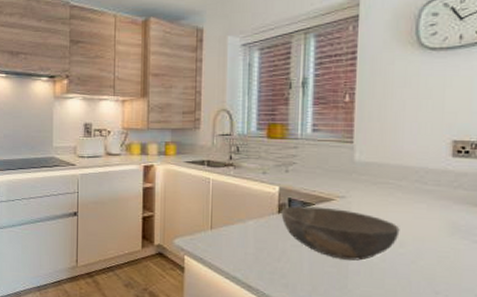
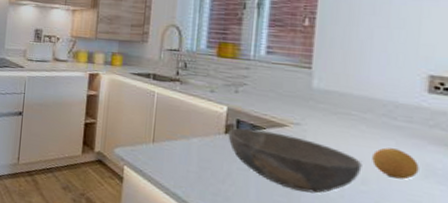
fruit: none [408,211,447,238] -> present [372,147,420,180]

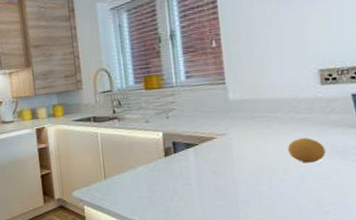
bowl: present [228,128,362,194] -> none [167,146,282,193]

